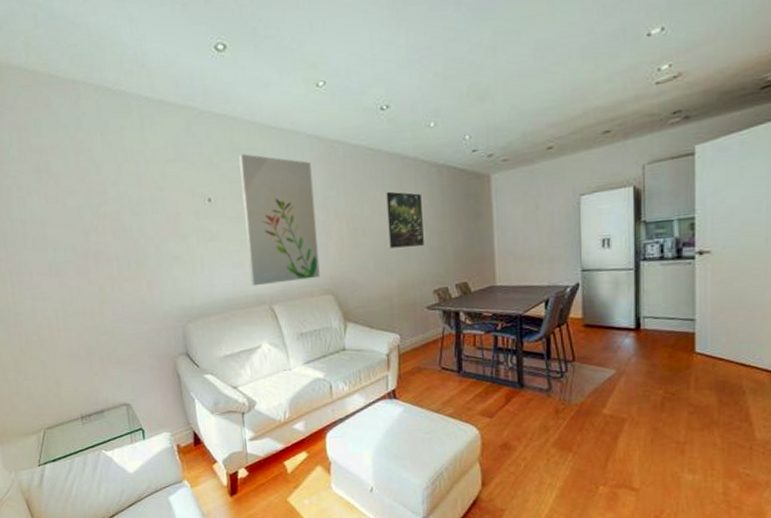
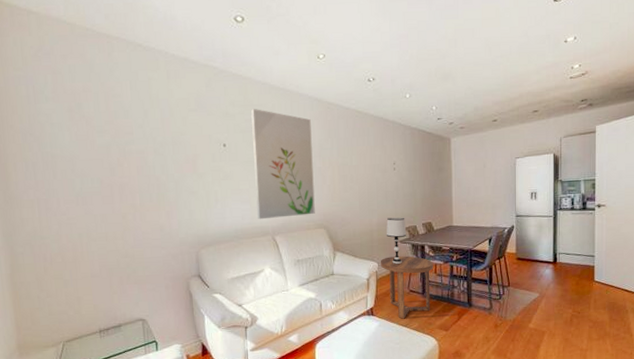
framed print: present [386,191,424,248] -> none [370,147,399,193]
side table: none [402,325,471,403] -> present [380,256,433,319]
table lamp: none [409,277,436,336] -> present [386,217,407,264]

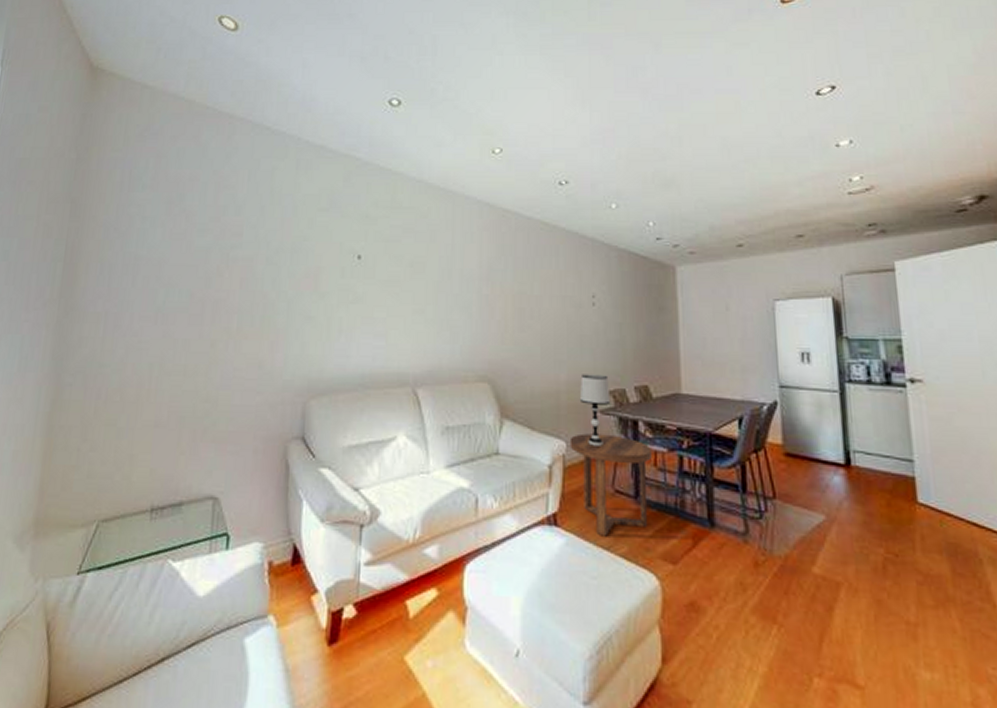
wall art: present [251,109,315,220] -> none [394,212,478,363]

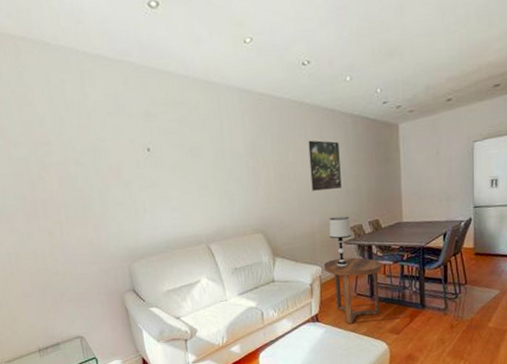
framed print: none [560,271,600,336] -> present [308,140,342,191]

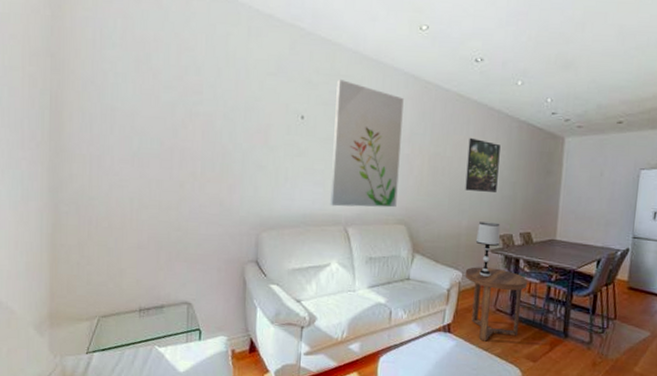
wall art: none [174,106,251,228] -> present [330,80,404,208]

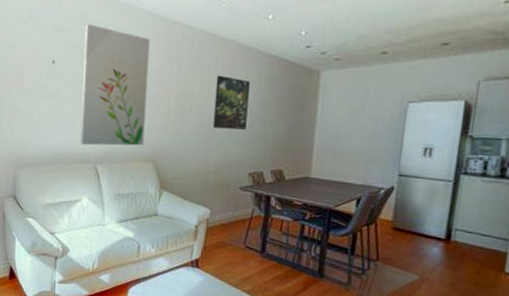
side table: present [465,267,527,342] -> none [213,204,279,278]
table lamp: present [475,221,500,277] -> none [224,159,250,214]

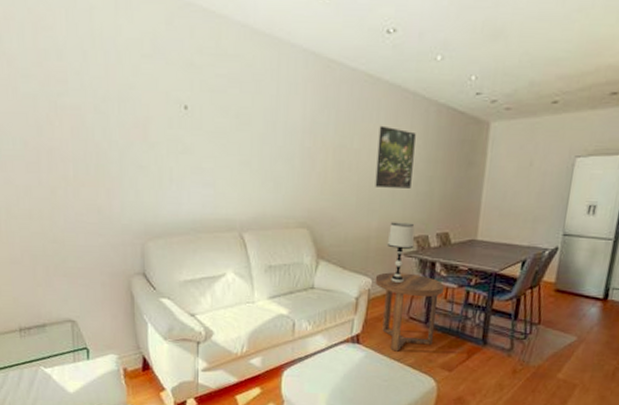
wall art: present [80,24,150,146] -> none [222,60,303,210]
side table: none [213,204,279,278] -> present [375,272,444,352]
table lamp: none [224,159,250,214] -> present [386,222,415,283]

